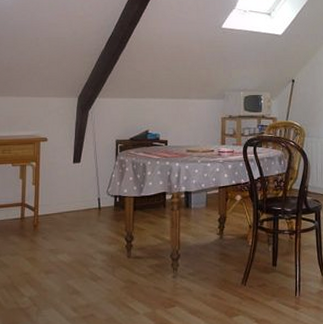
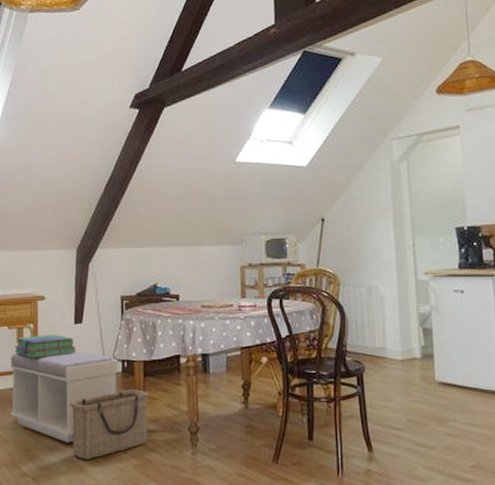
bench: none [10,187,111,268] -> present [9,351,118,443]
stack of books: none [17,172,74,192] -> present [14,334,76,358]
basket: none [66,221,137,282] -> present [70,389,149,460]

